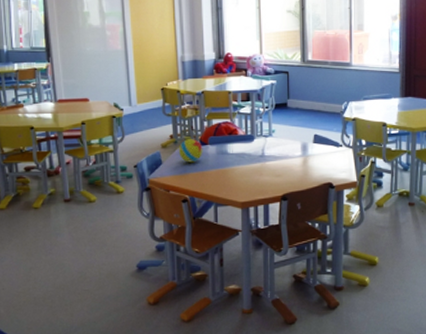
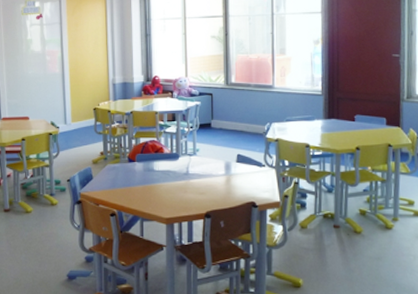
toy ball: present [178,139,203,163] -> none [108,156,131,178]

